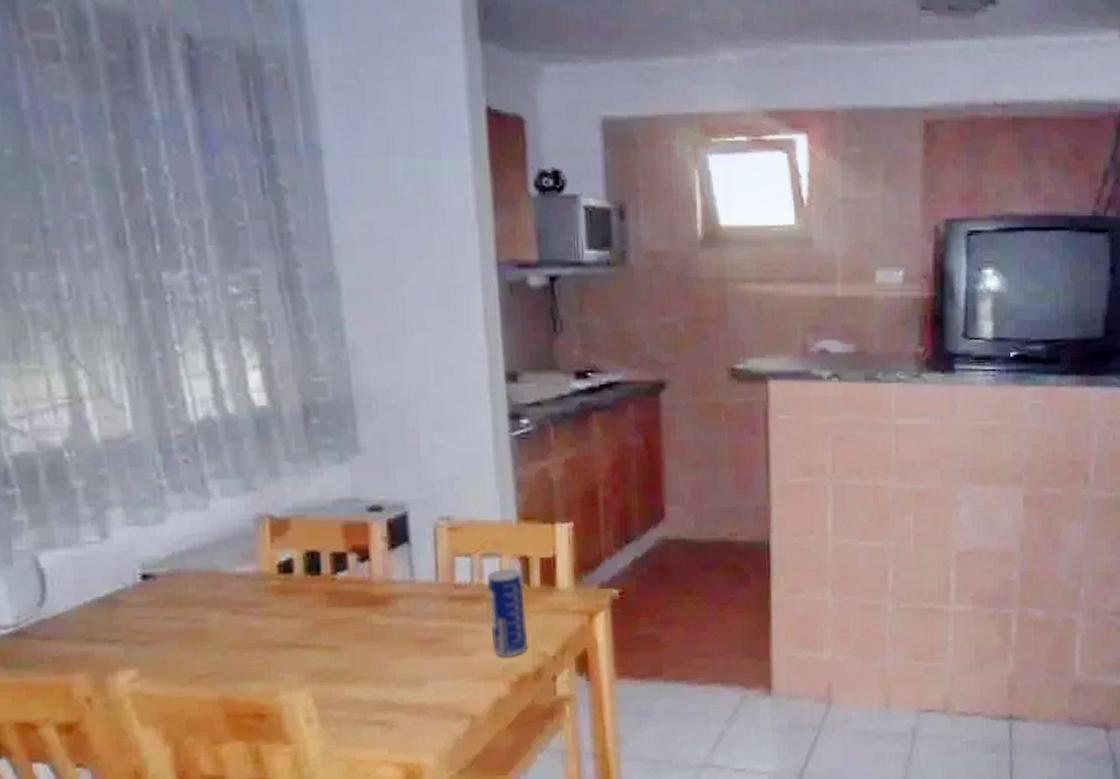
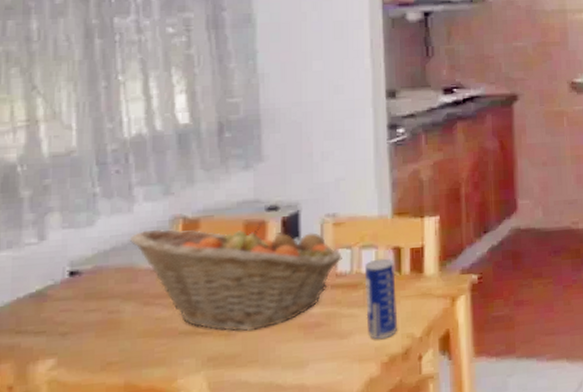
fruit basket: none [207,524,461,645] -> present [129,222,342,331]

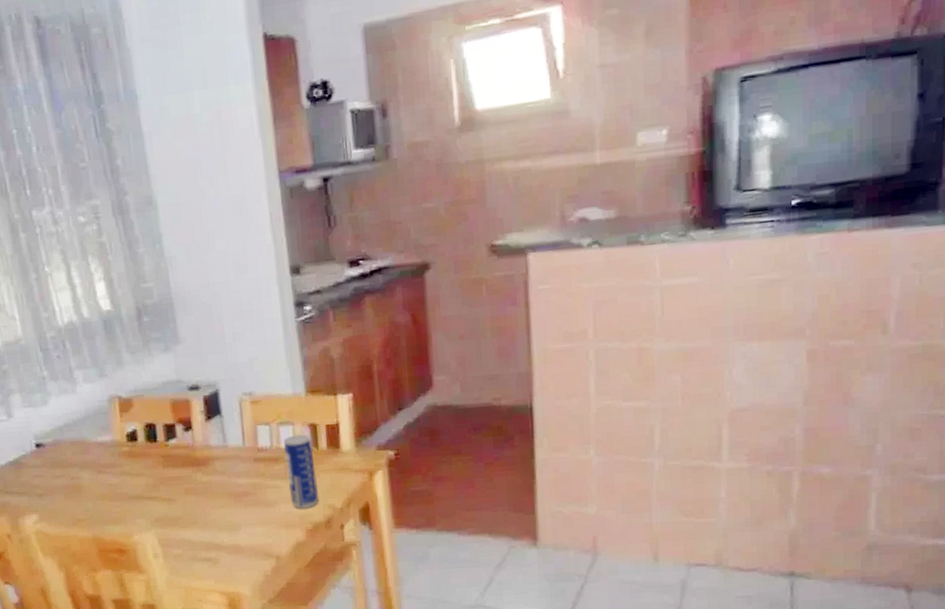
fruit basket: present [129,222,342,331] -> none [77,401,262,497]

